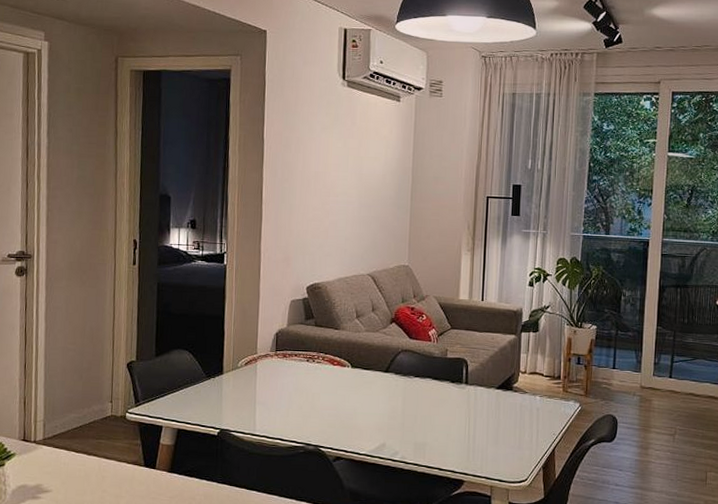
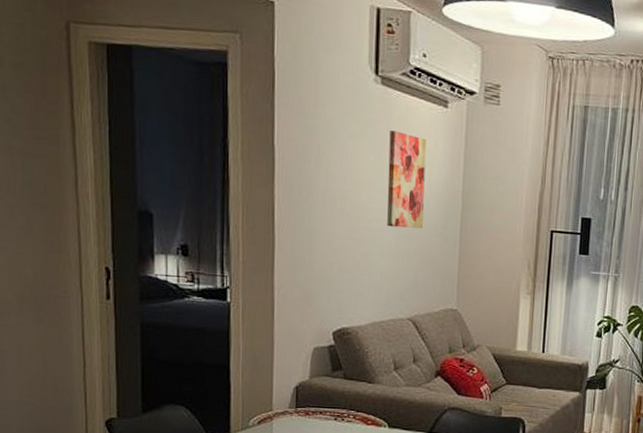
wall art: none [351,122,383,200] -> present [387,131,427,229]

